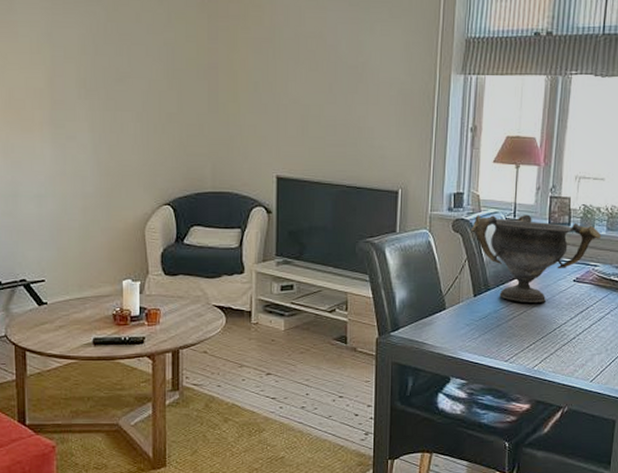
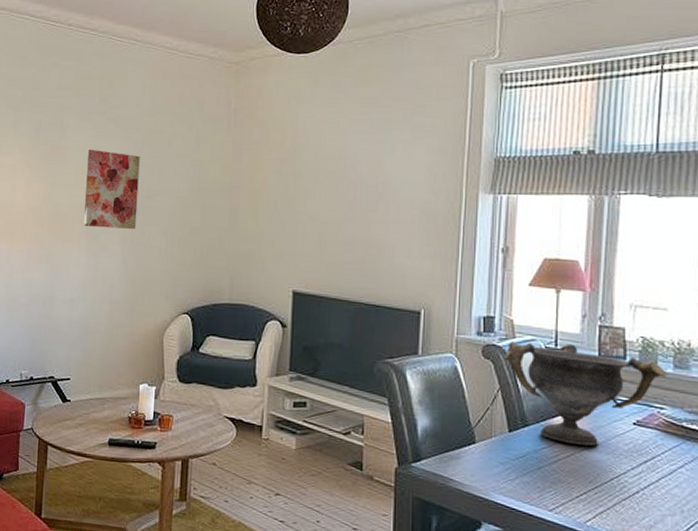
wall art: none [43,24,107,117] -> present [84,149,140,230]

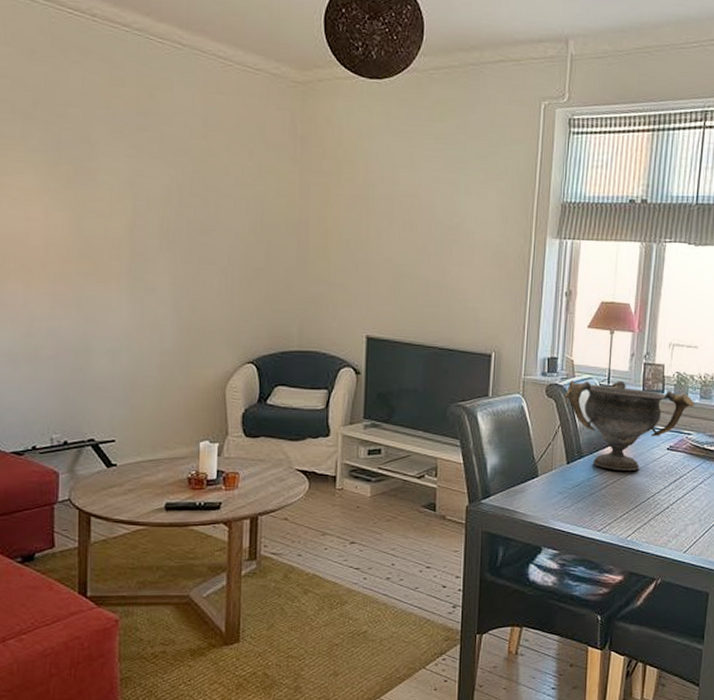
wall art: present [84,149,140,230] -> none [124,172,191,270]

